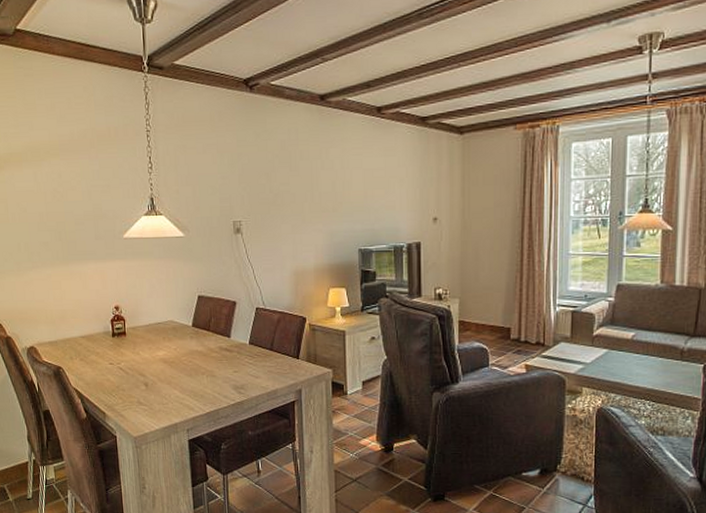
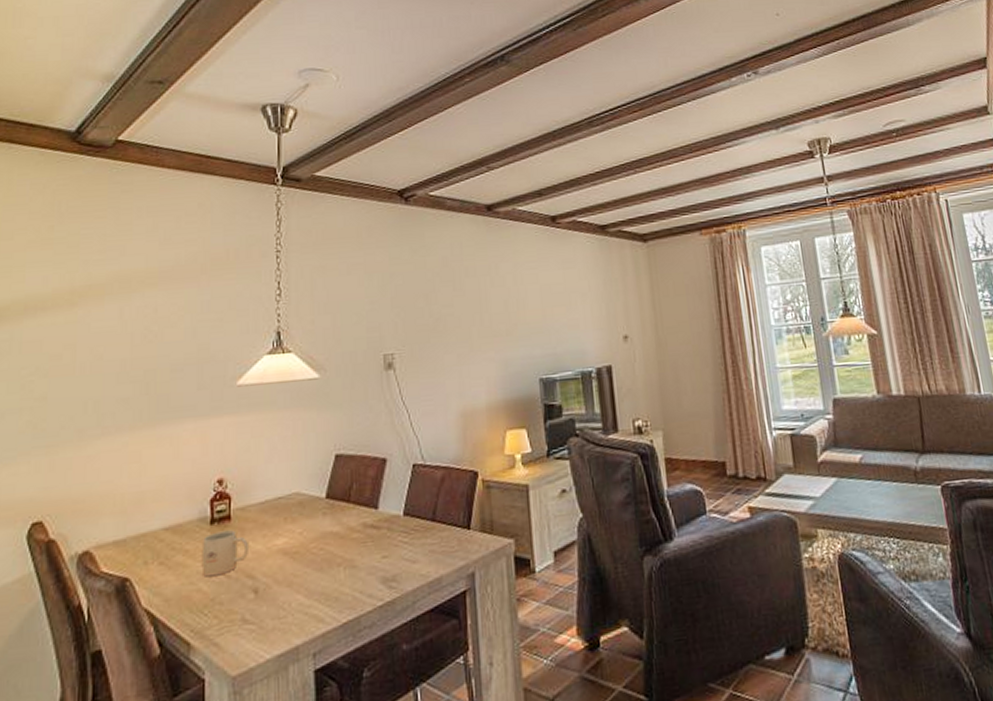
mug: none [107,342,140,372] -> present [201,530,248,577]

